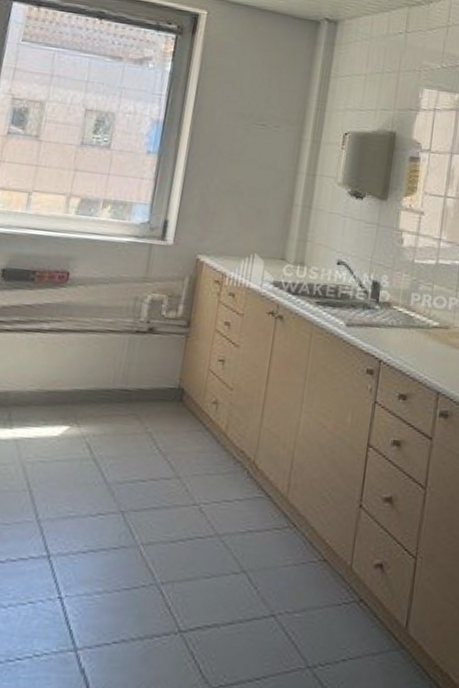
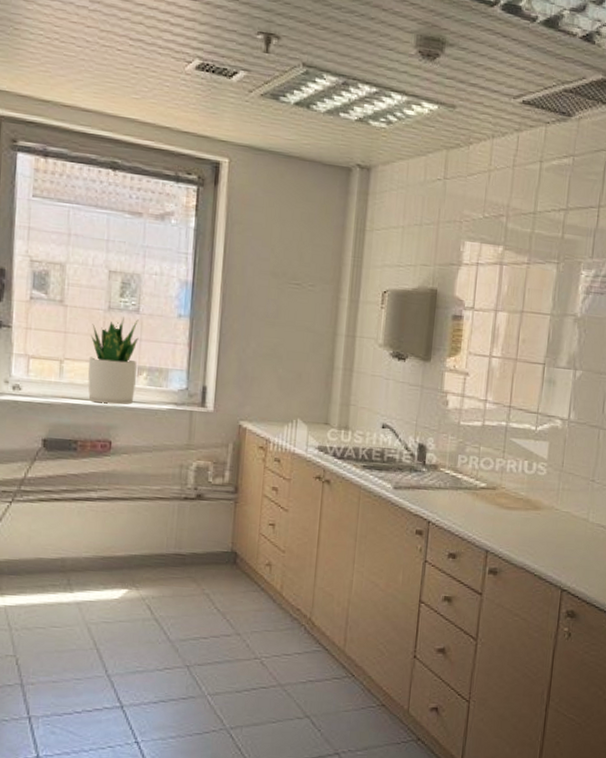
planter: none [52,152,109,237] -> present [88,317,139,405]

